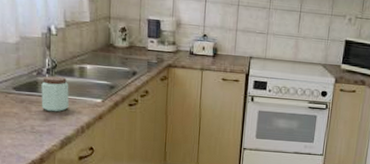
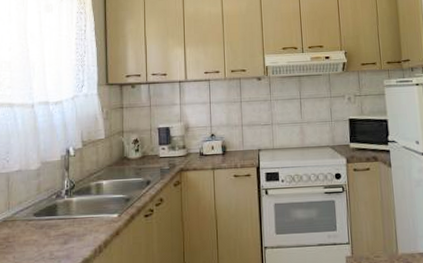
peanut butter: present [41,76,69,112] -> none [60,196,87,234]

